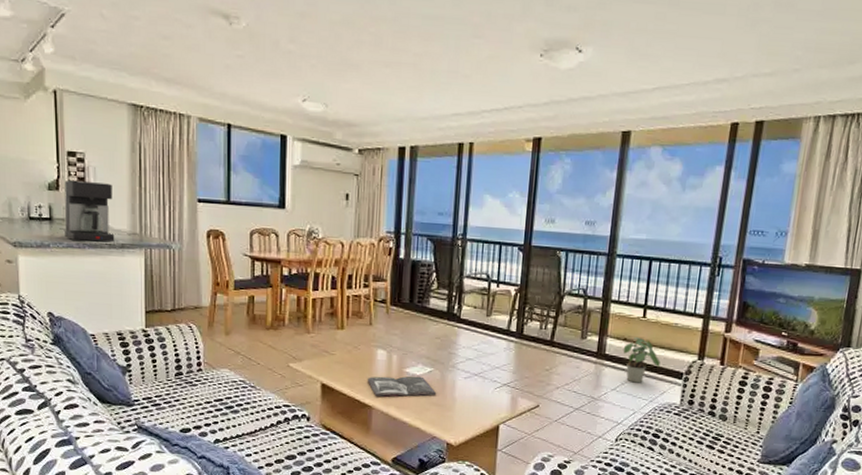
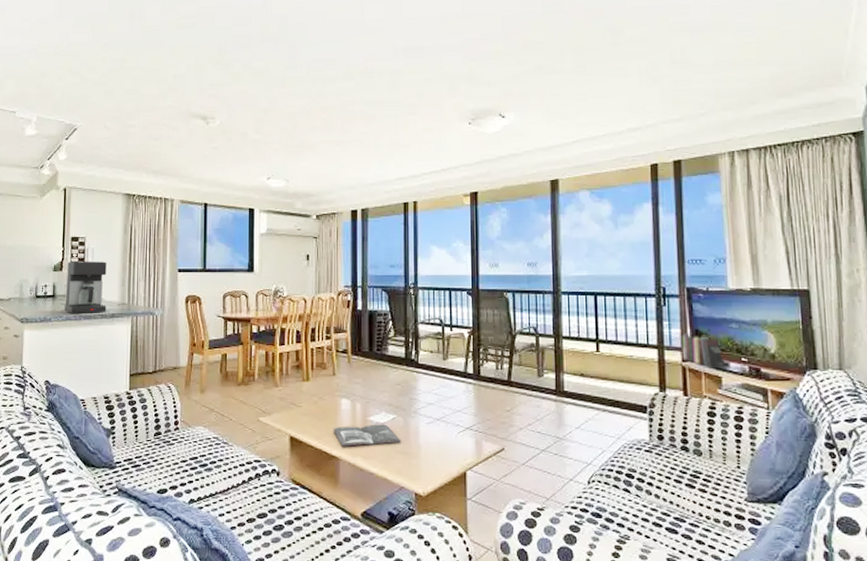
potted plant: present [623,337,661,383] -> none [581,372,622,420]
books: none [726,304,771,342] -> present [681,333,731,369]

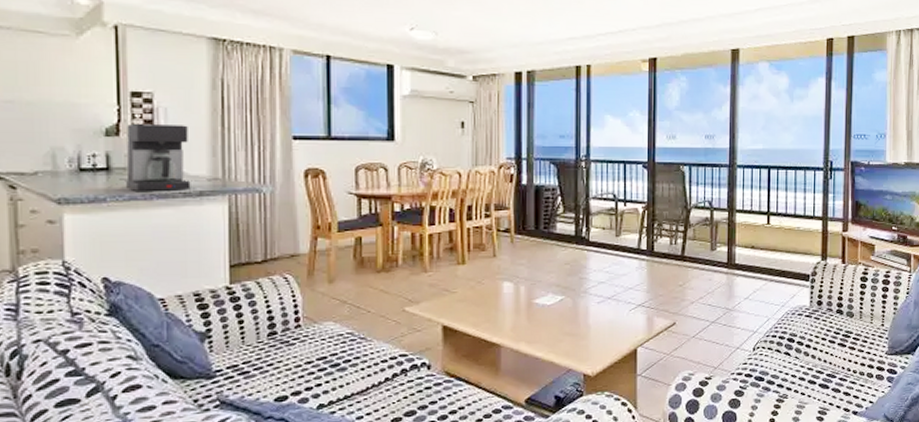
magazine: present [333,424,401,448] -> none [493,306,570,334]
books: present [681,333,731,369] -> none [843,205,883,237]

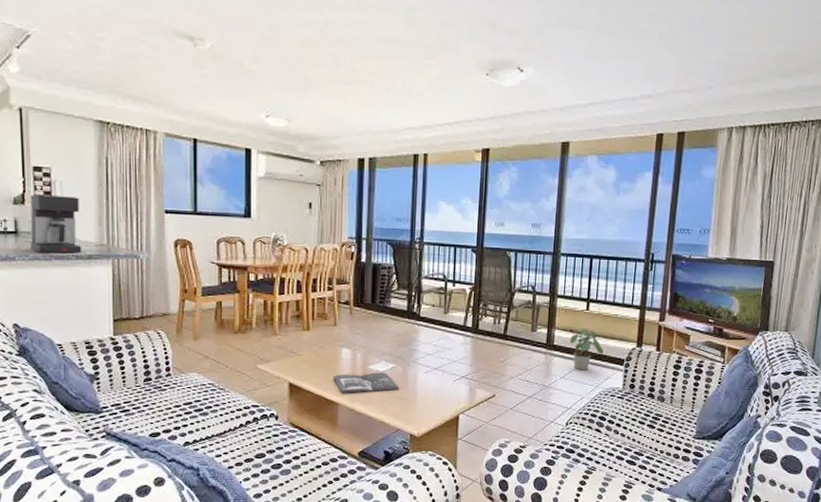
magazine: none [493,306,570,334] -> present [333,372,400,394]
potted plant: none [752,244,788,290] -> present [569,329,604,371]

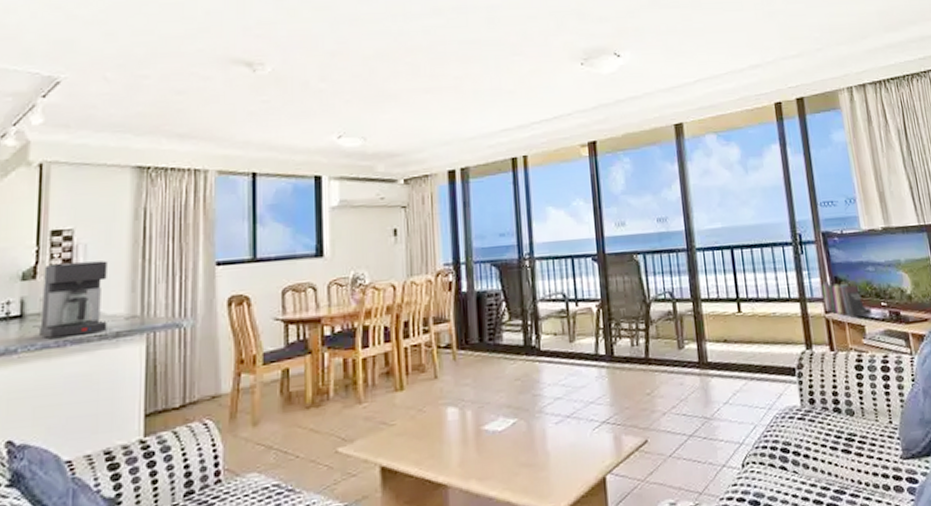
magazine: present [333,372,400,394] -> none [437,432,525,471]
potted plant: present [569,329,604,371] -> none [725,336,769,391]
books: none [660,296,700,328] -> present [822,281,872,318]

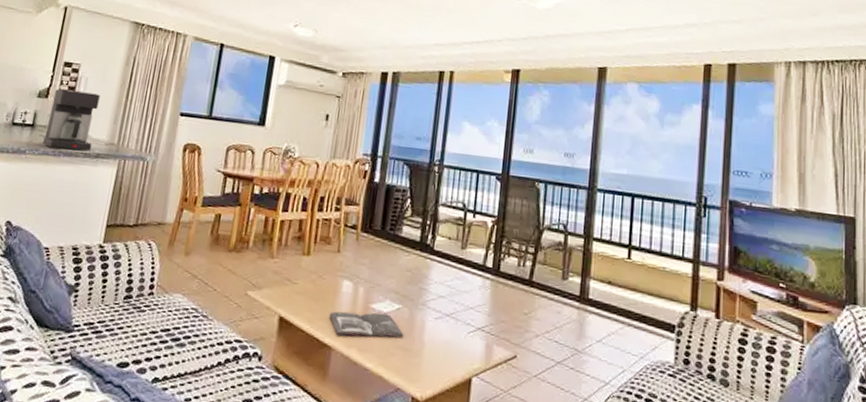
magazine: none [437,432,525,471] -> present [329,311,404,338]
books: present [822,281,872,318] -> none [718,249,768,294]

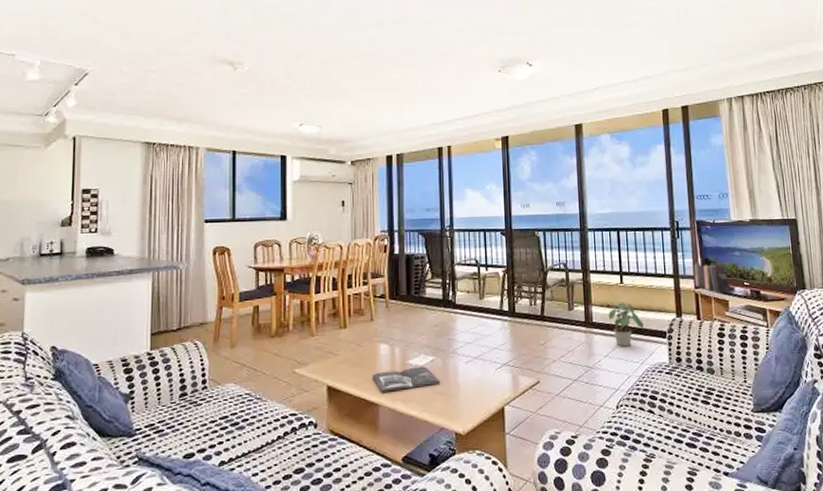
coffee maker: present [43,88,100,152] -> none [74,214,124,272]
potted plant: none [607,281,649,335] -> present [608,303,644,347]
books: none [718,249,768,294] -> present [693,262,736,293]

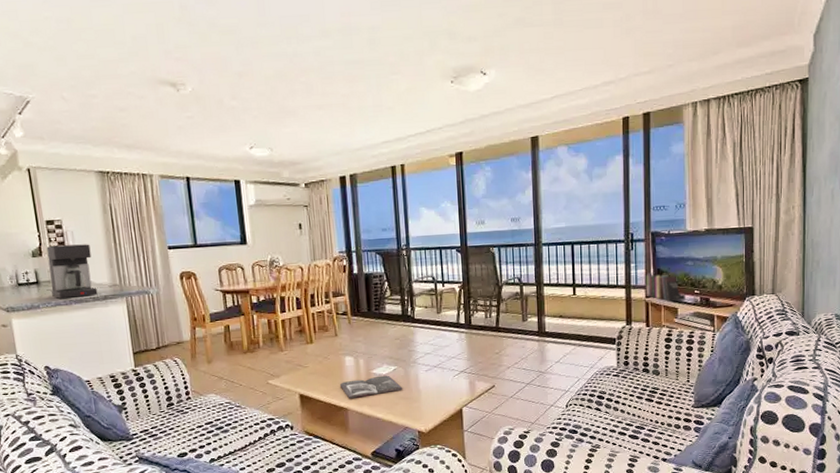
coffee maker: none [74,214,124,272] -> present [46,244,98,300]
potted plant: present [608,303,644,347] -> none [560,313,594,354]

